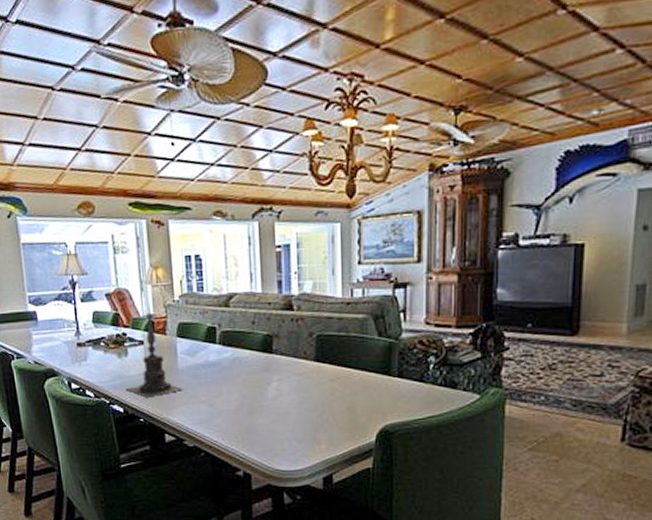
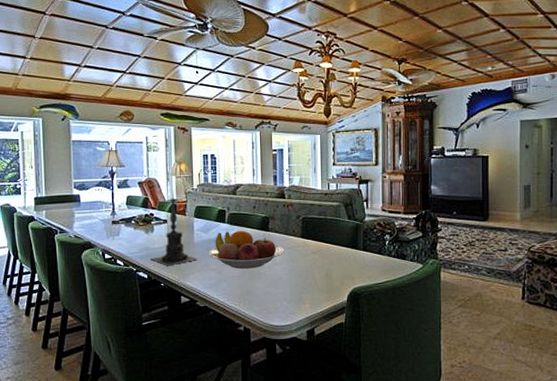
fruit bowl: none [196,352,292,401] -> present [208,230,284,269]

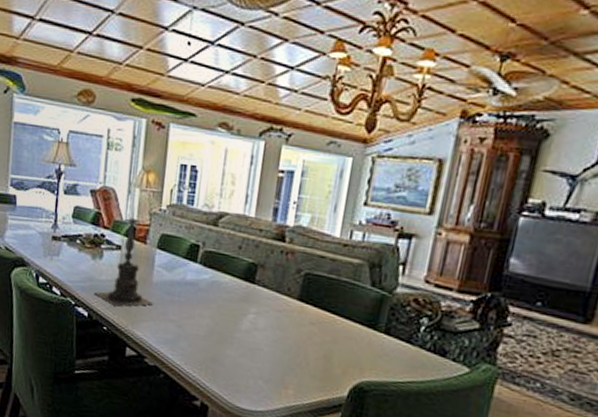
fruit bowl: present [208,230,284,269] -> none [169,274,271,330]

